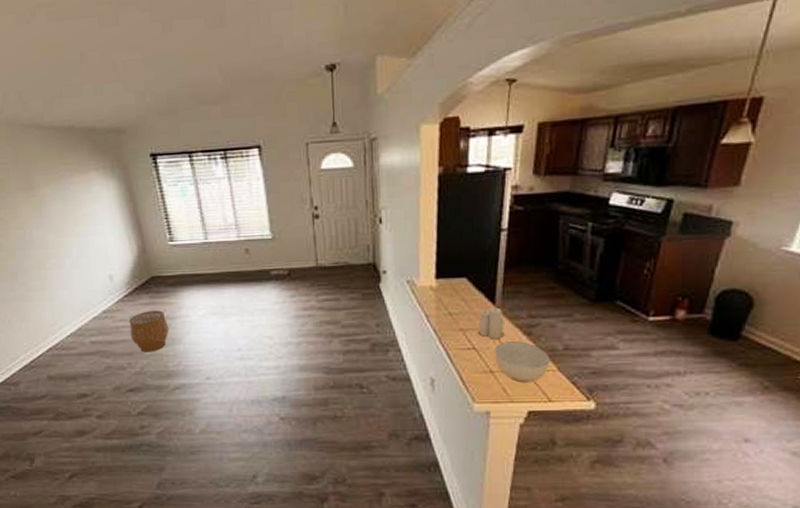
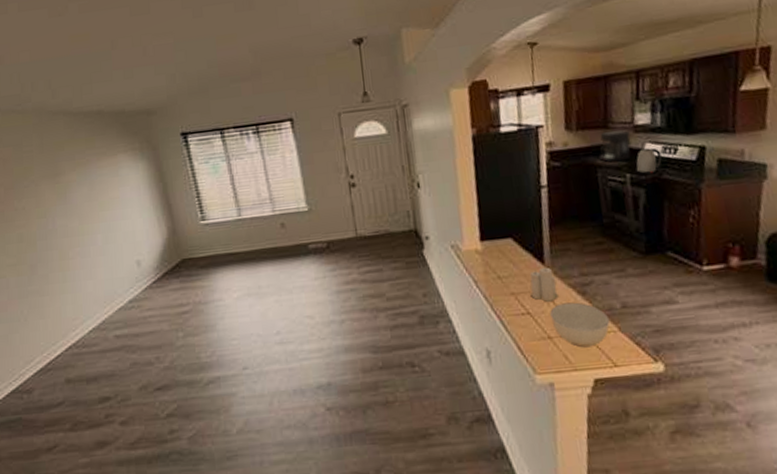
basket: present [129,310,169,353] -> none [158,295,202,344]
coffee maker: none [563,177,598,209] -> present [599,130,631,162]
kettle: none [599,198,627,225] -> present [636,148,662,175]

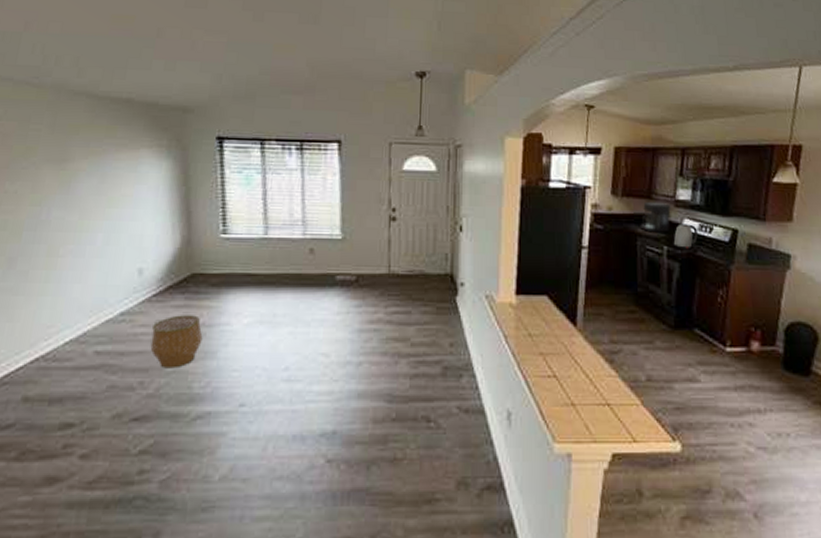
basket: none [158,295,202,344] -> present [150,315,203,369]
candle: present [529,267,559,302] -> none [559,329,586,366]
bowl: present [550,302,610,348] -> none [576,369,634,419]

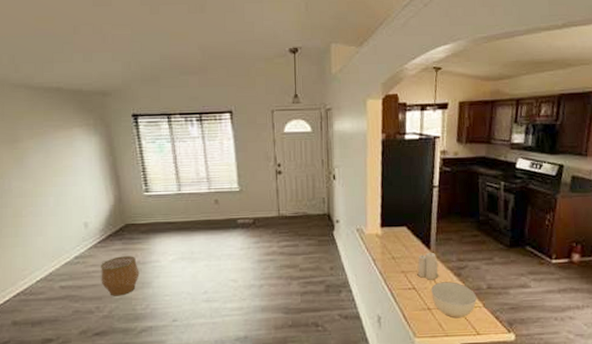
candle: none [559,329,586,366] -> present [417,252,439,280]
bowl: none [576,369,634,419] -> present [431,281,477,319]
coffee maker: present [640,202,671,232] -> none [481,146,507,171]
kettle: present [673,223,698,250] -> none [509,162,530,184]

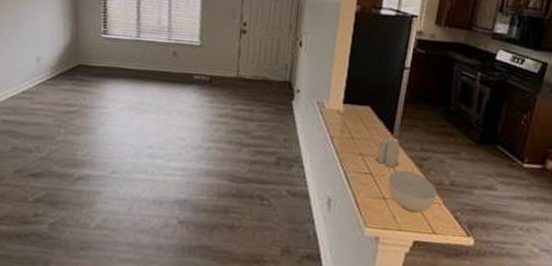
basket: present [101,256,139,296] -> none [44,97,86,139]

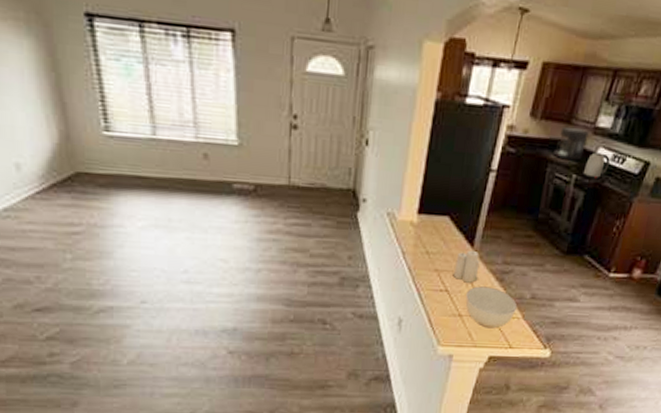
coffee maker: none [458,33,488,60] -> present [553,127,589,160]
kettle: none [487,54,510,77] -> present [582,152,610,180]

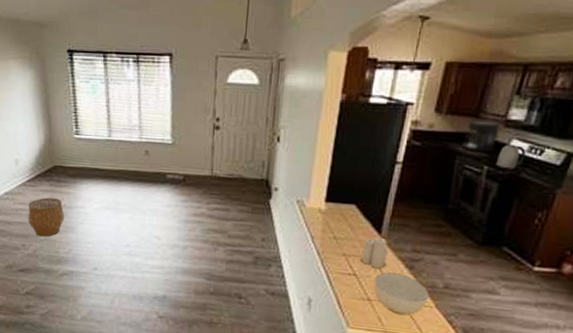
basket: none [41,214,96,266] -> present [28,197,65,237]

